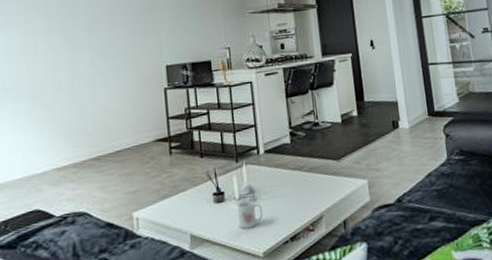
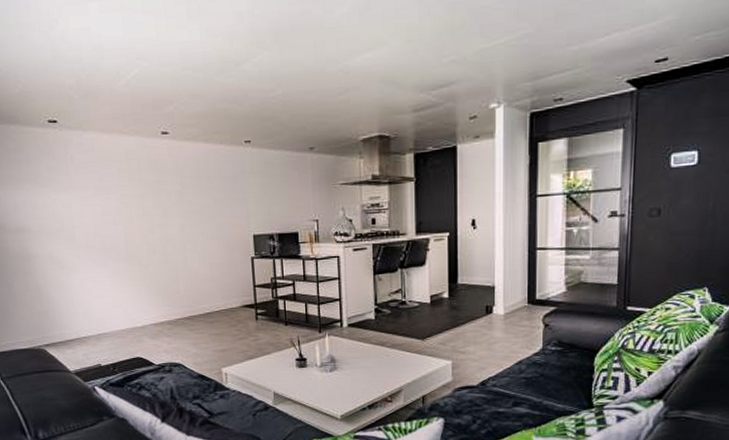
mug: present [237,200,263,229] -> none [318,368,343,393]

